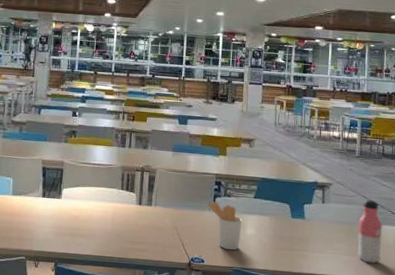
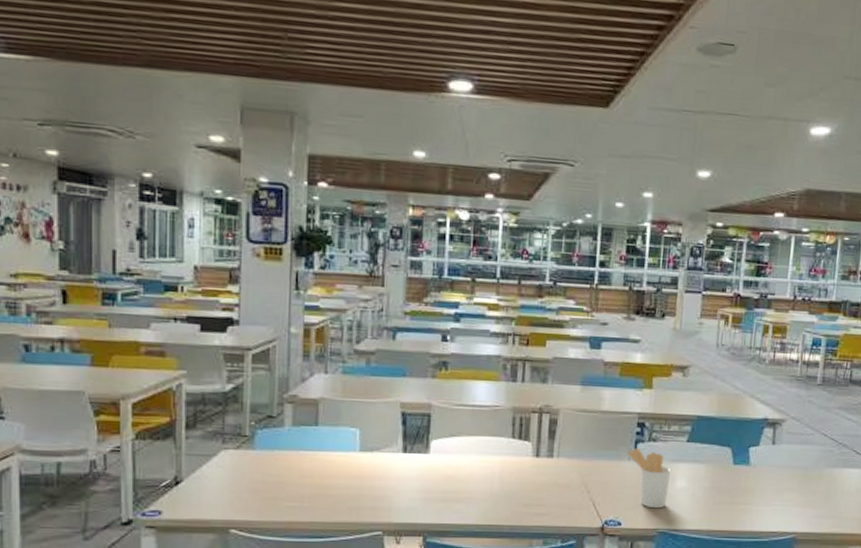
water bottle: present [357,199,382,264] -> none [811,437,844,515]

